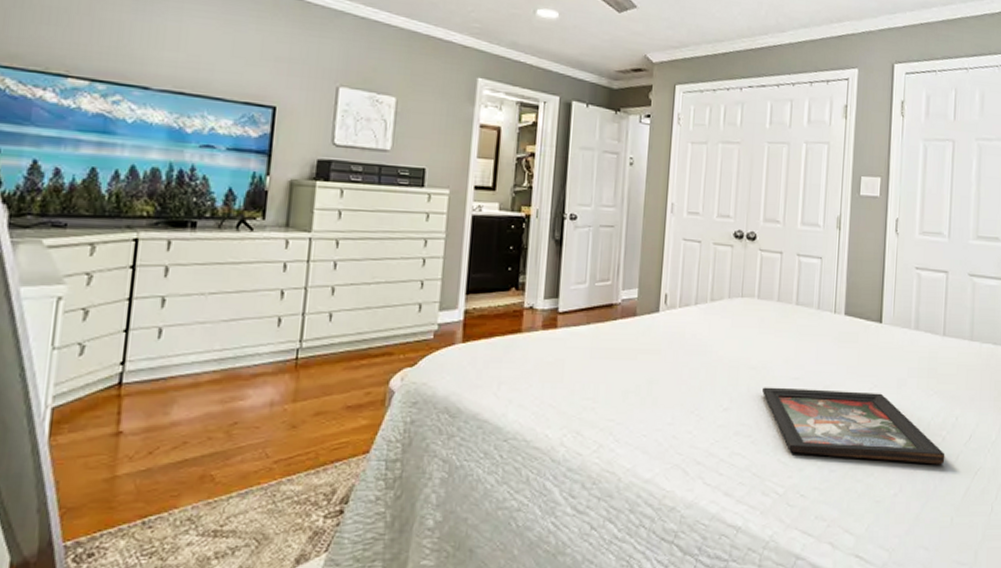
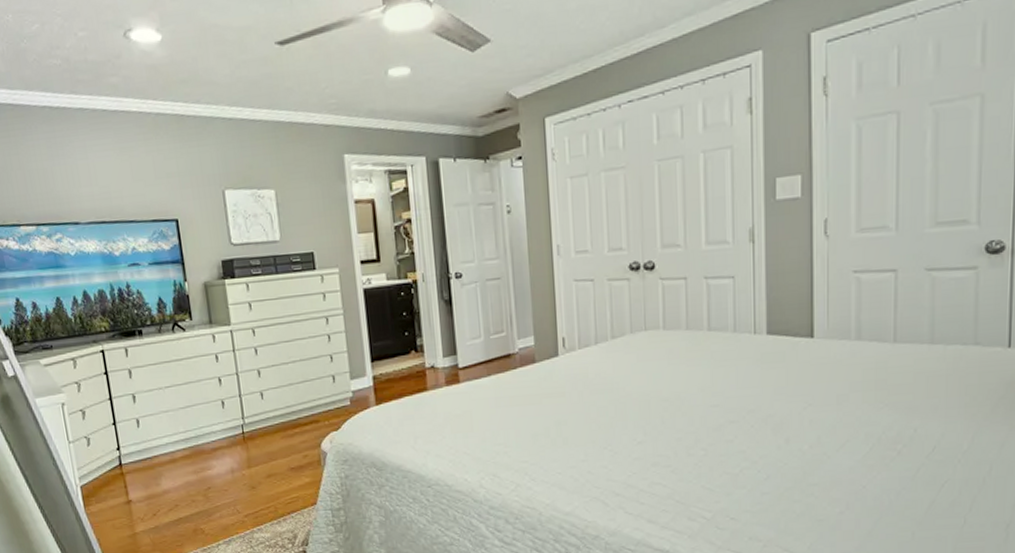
decorative tray: present [762,387,945,465] -> none [678,412,902,480]

